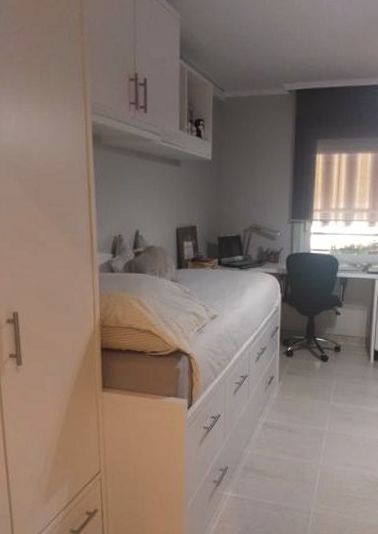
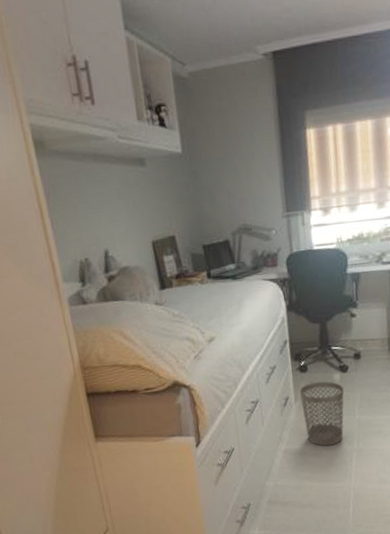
wastebasket: none [284,367,323,424] -> present [300,381,344,446]

